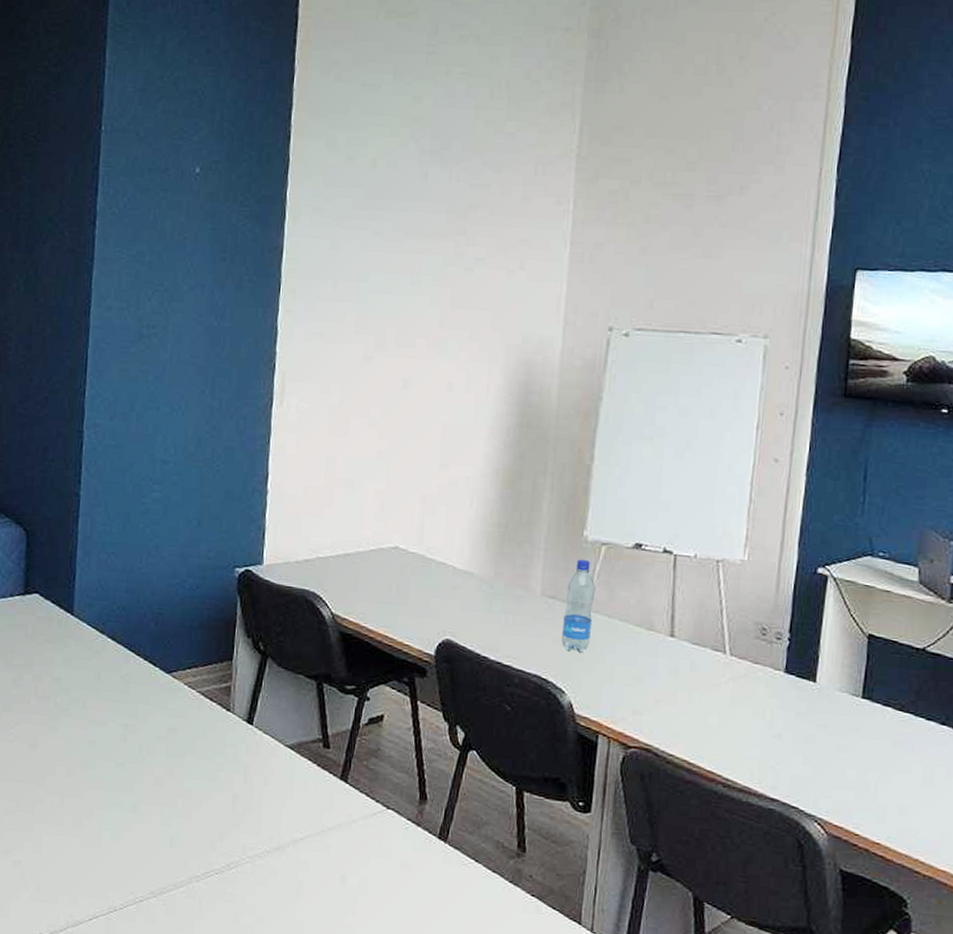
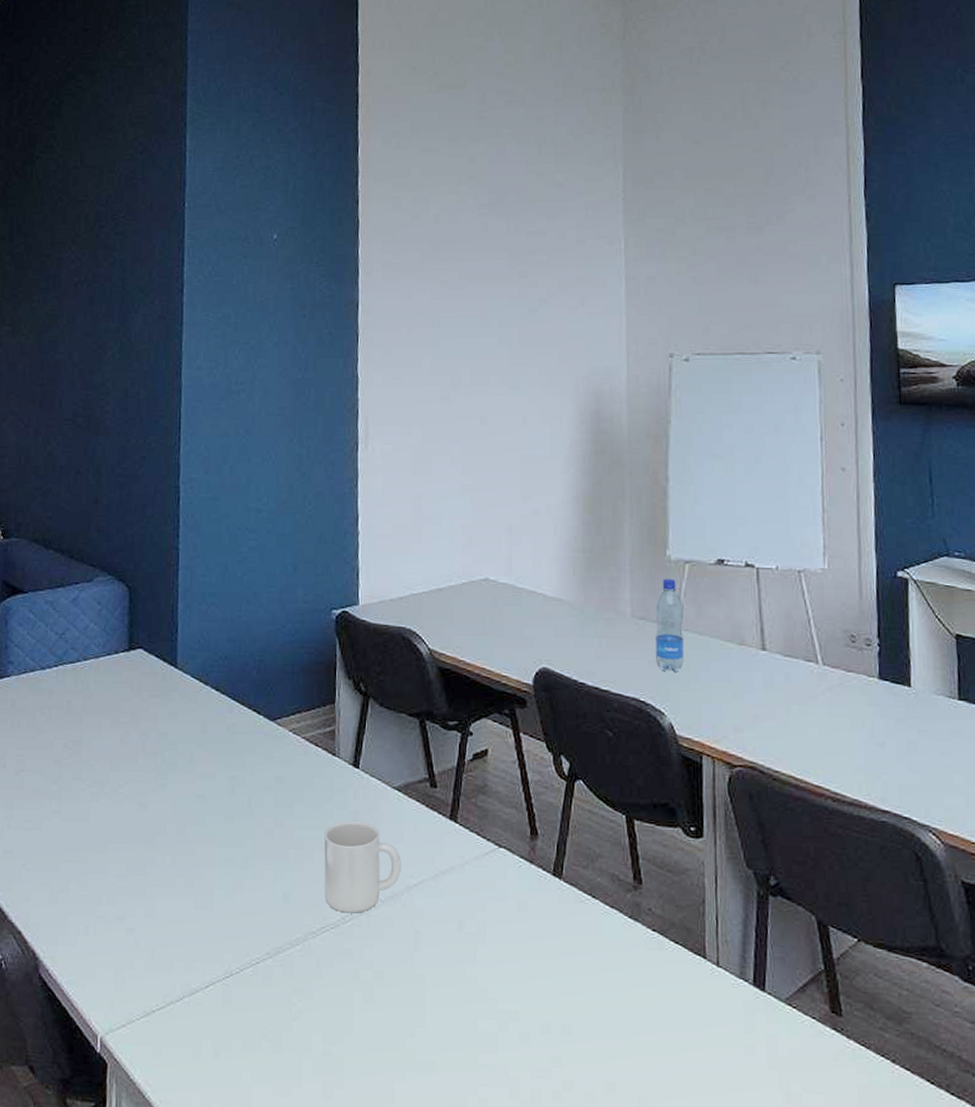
mug: none [211,774,289,862] -> present [324,820,401,913]

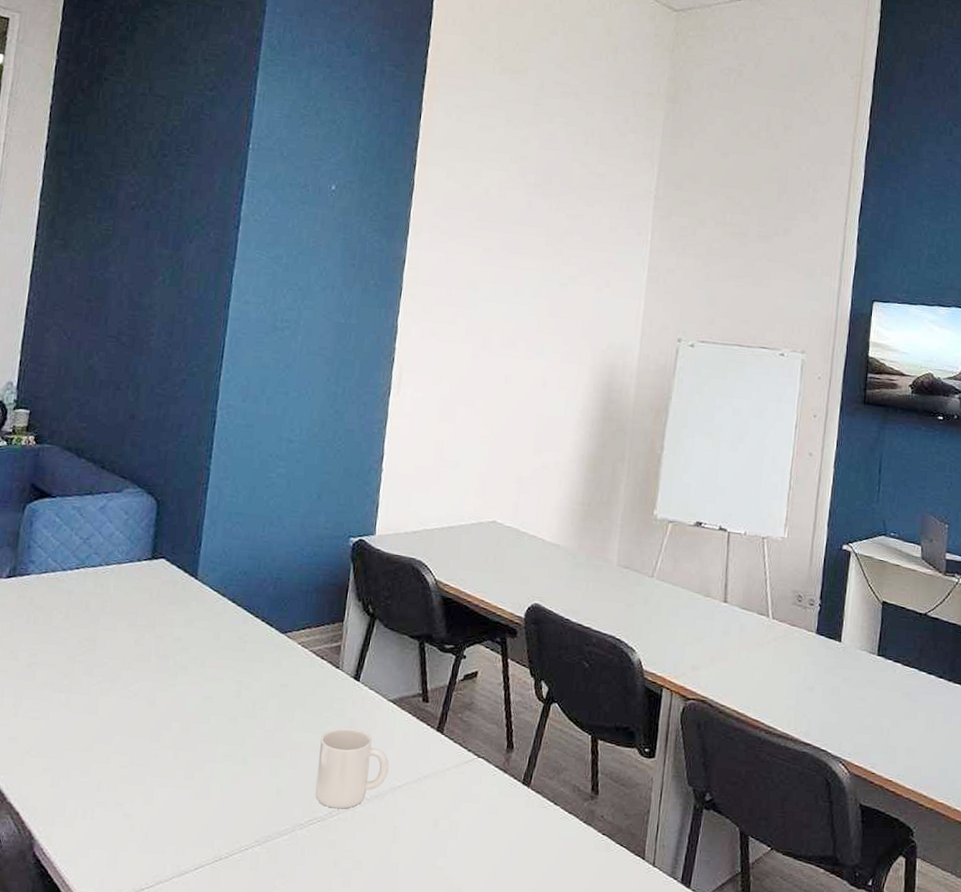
bottle: present [655,578,684,672] -> none [633,534,663,616]

